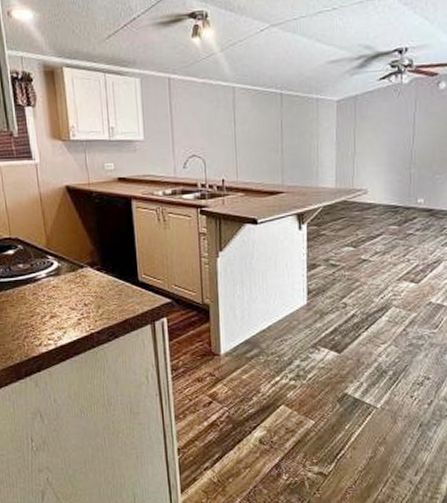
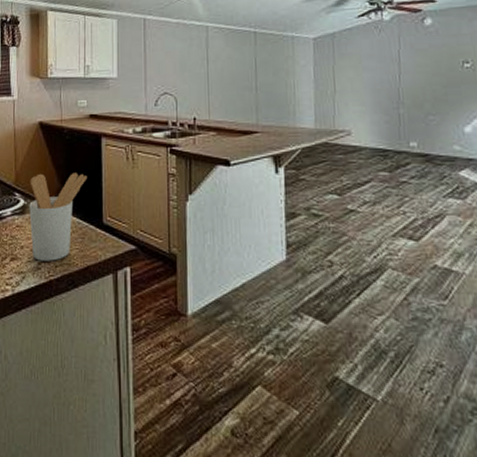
utensil holder: none [61,235,120,317] -> present [29,173,88,261]

